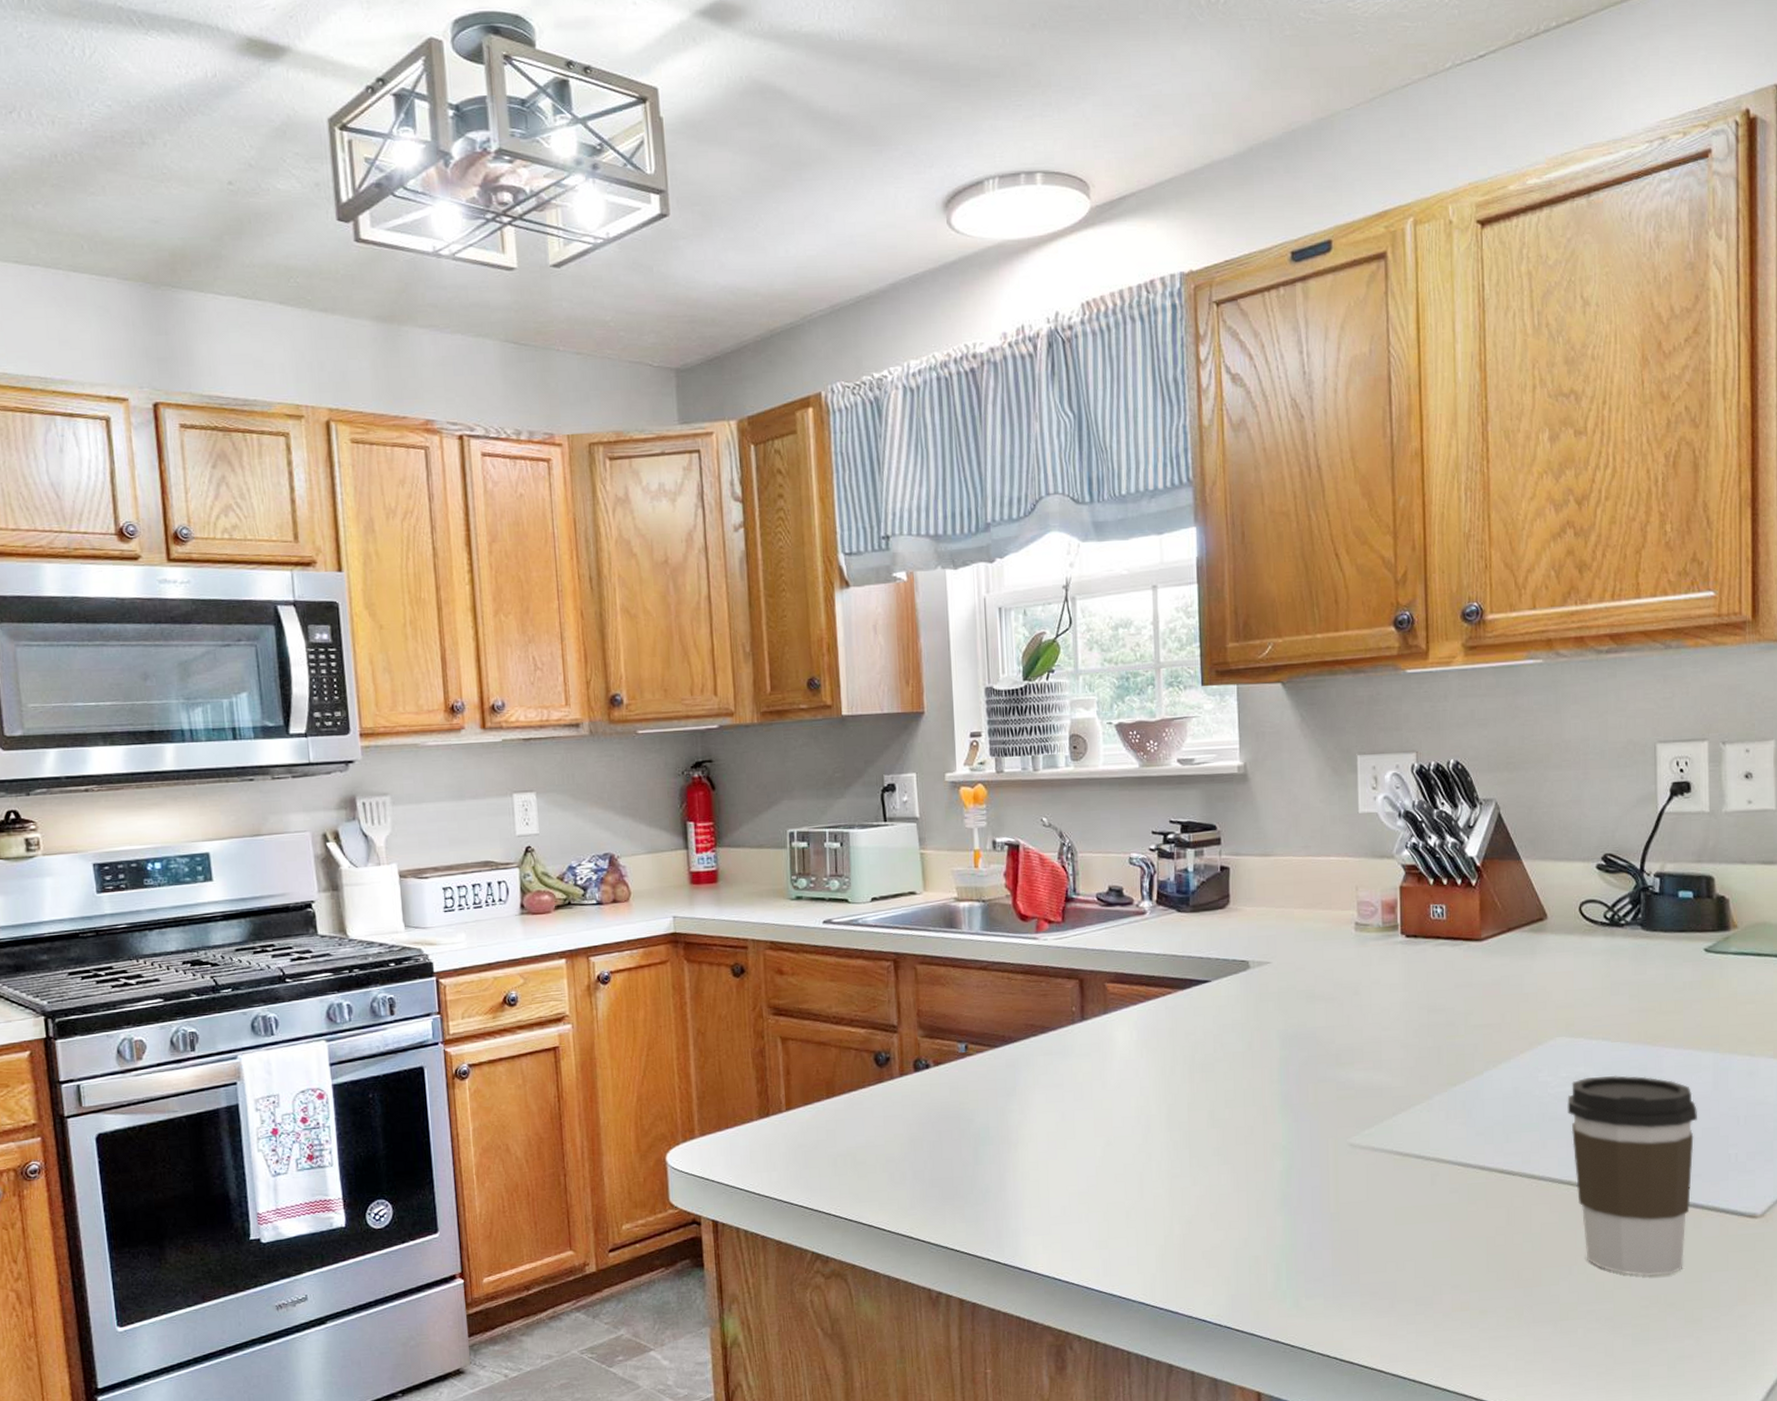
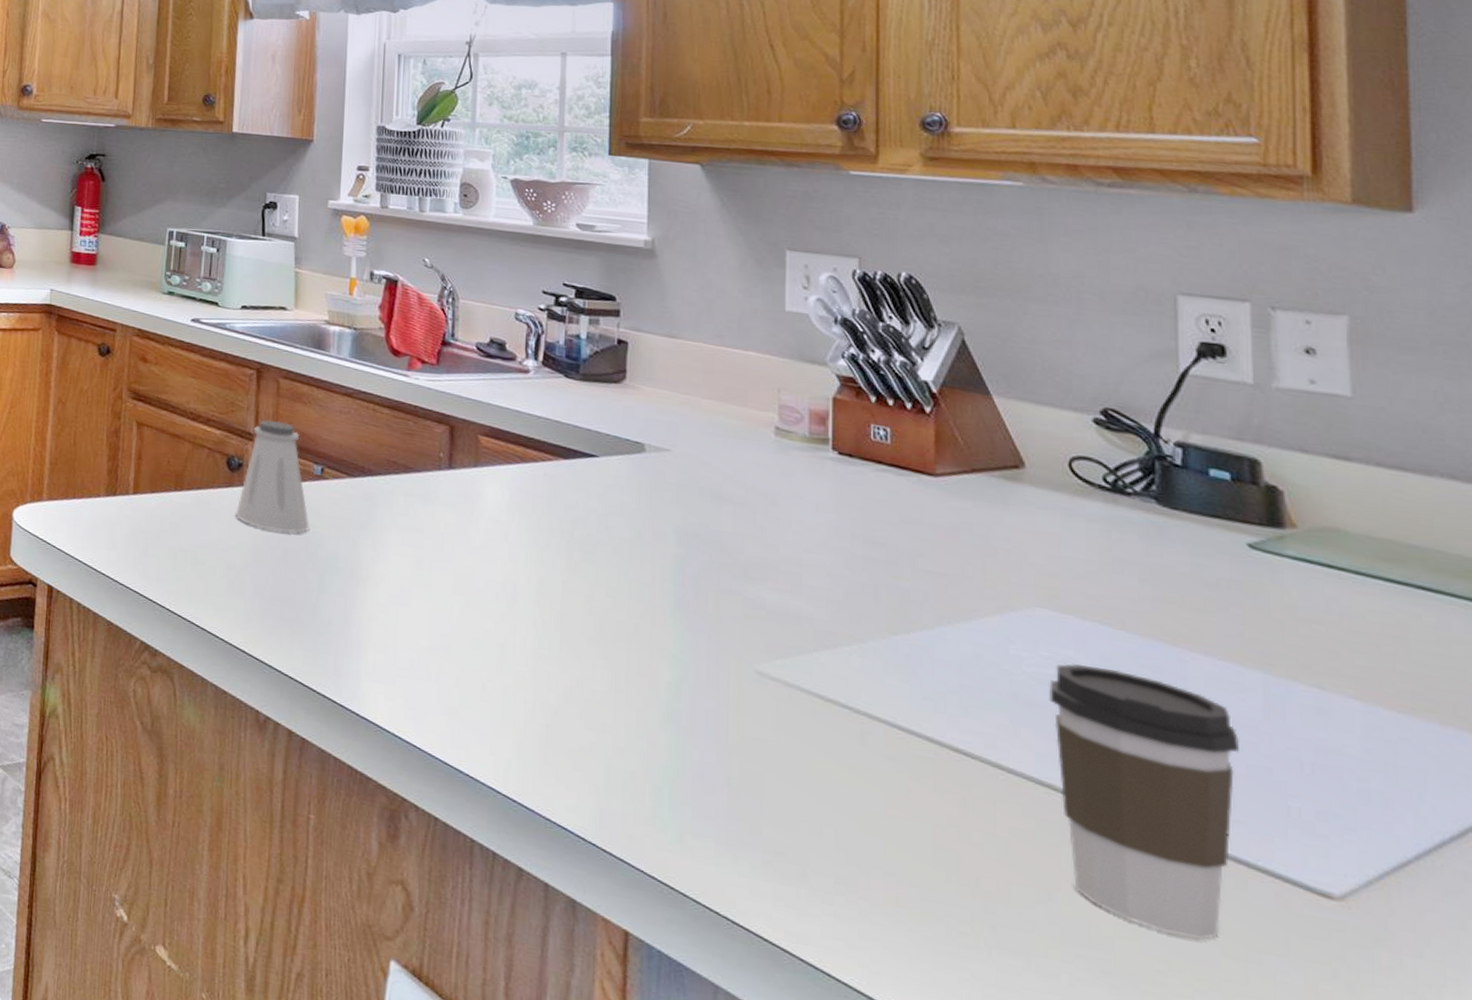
saltshaker: none [889,1008,960,1117] -> present [236,419,309,534]

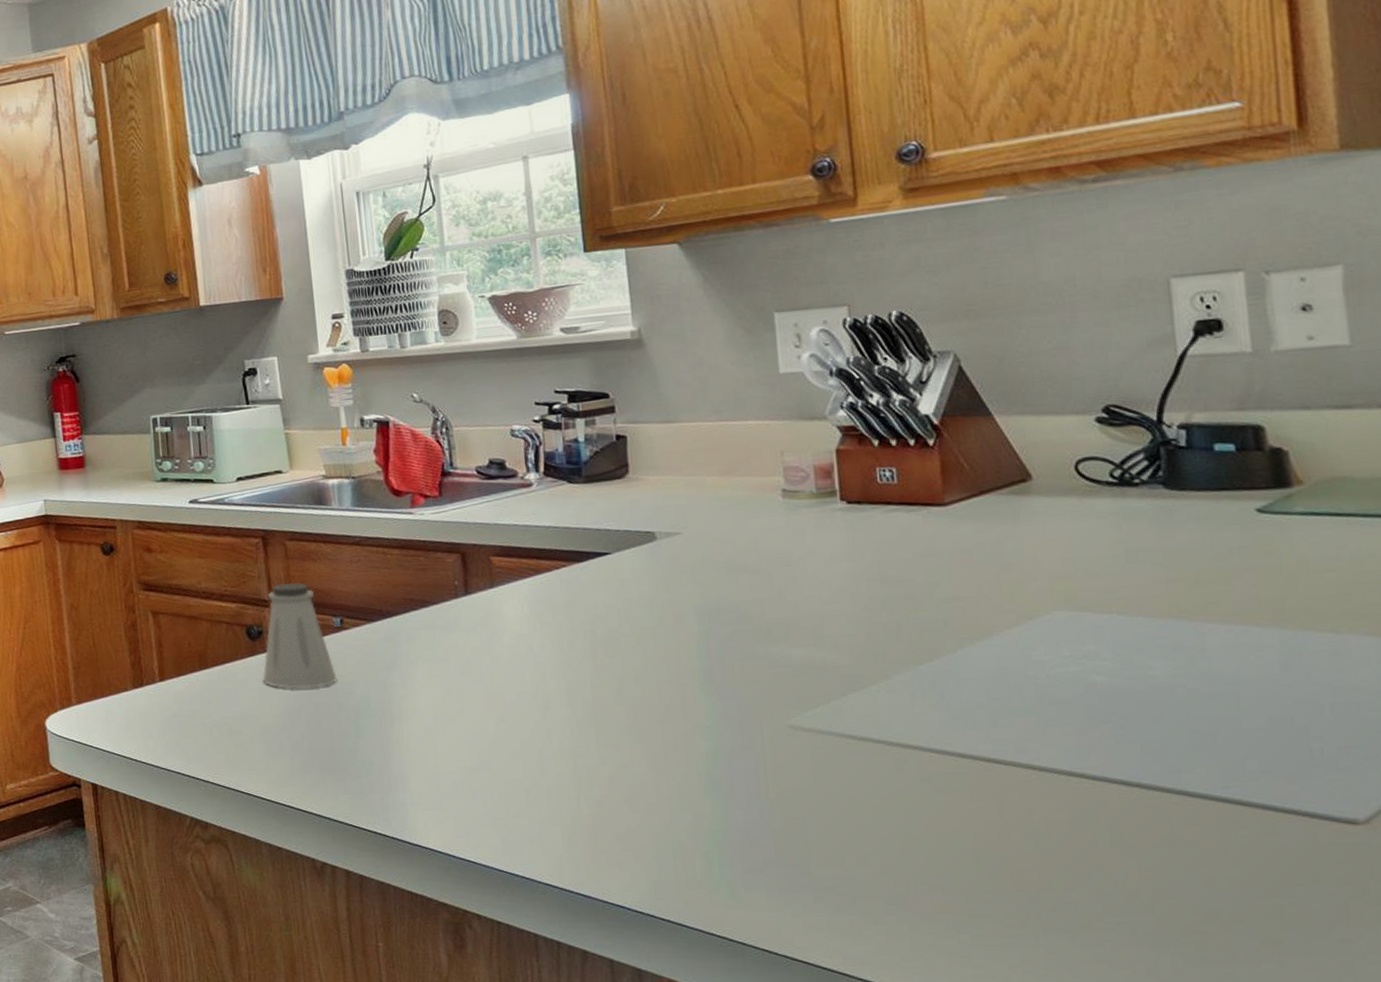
coffee cup: present [1049,664,1239,940] -> none [1073,654,1260,887]

